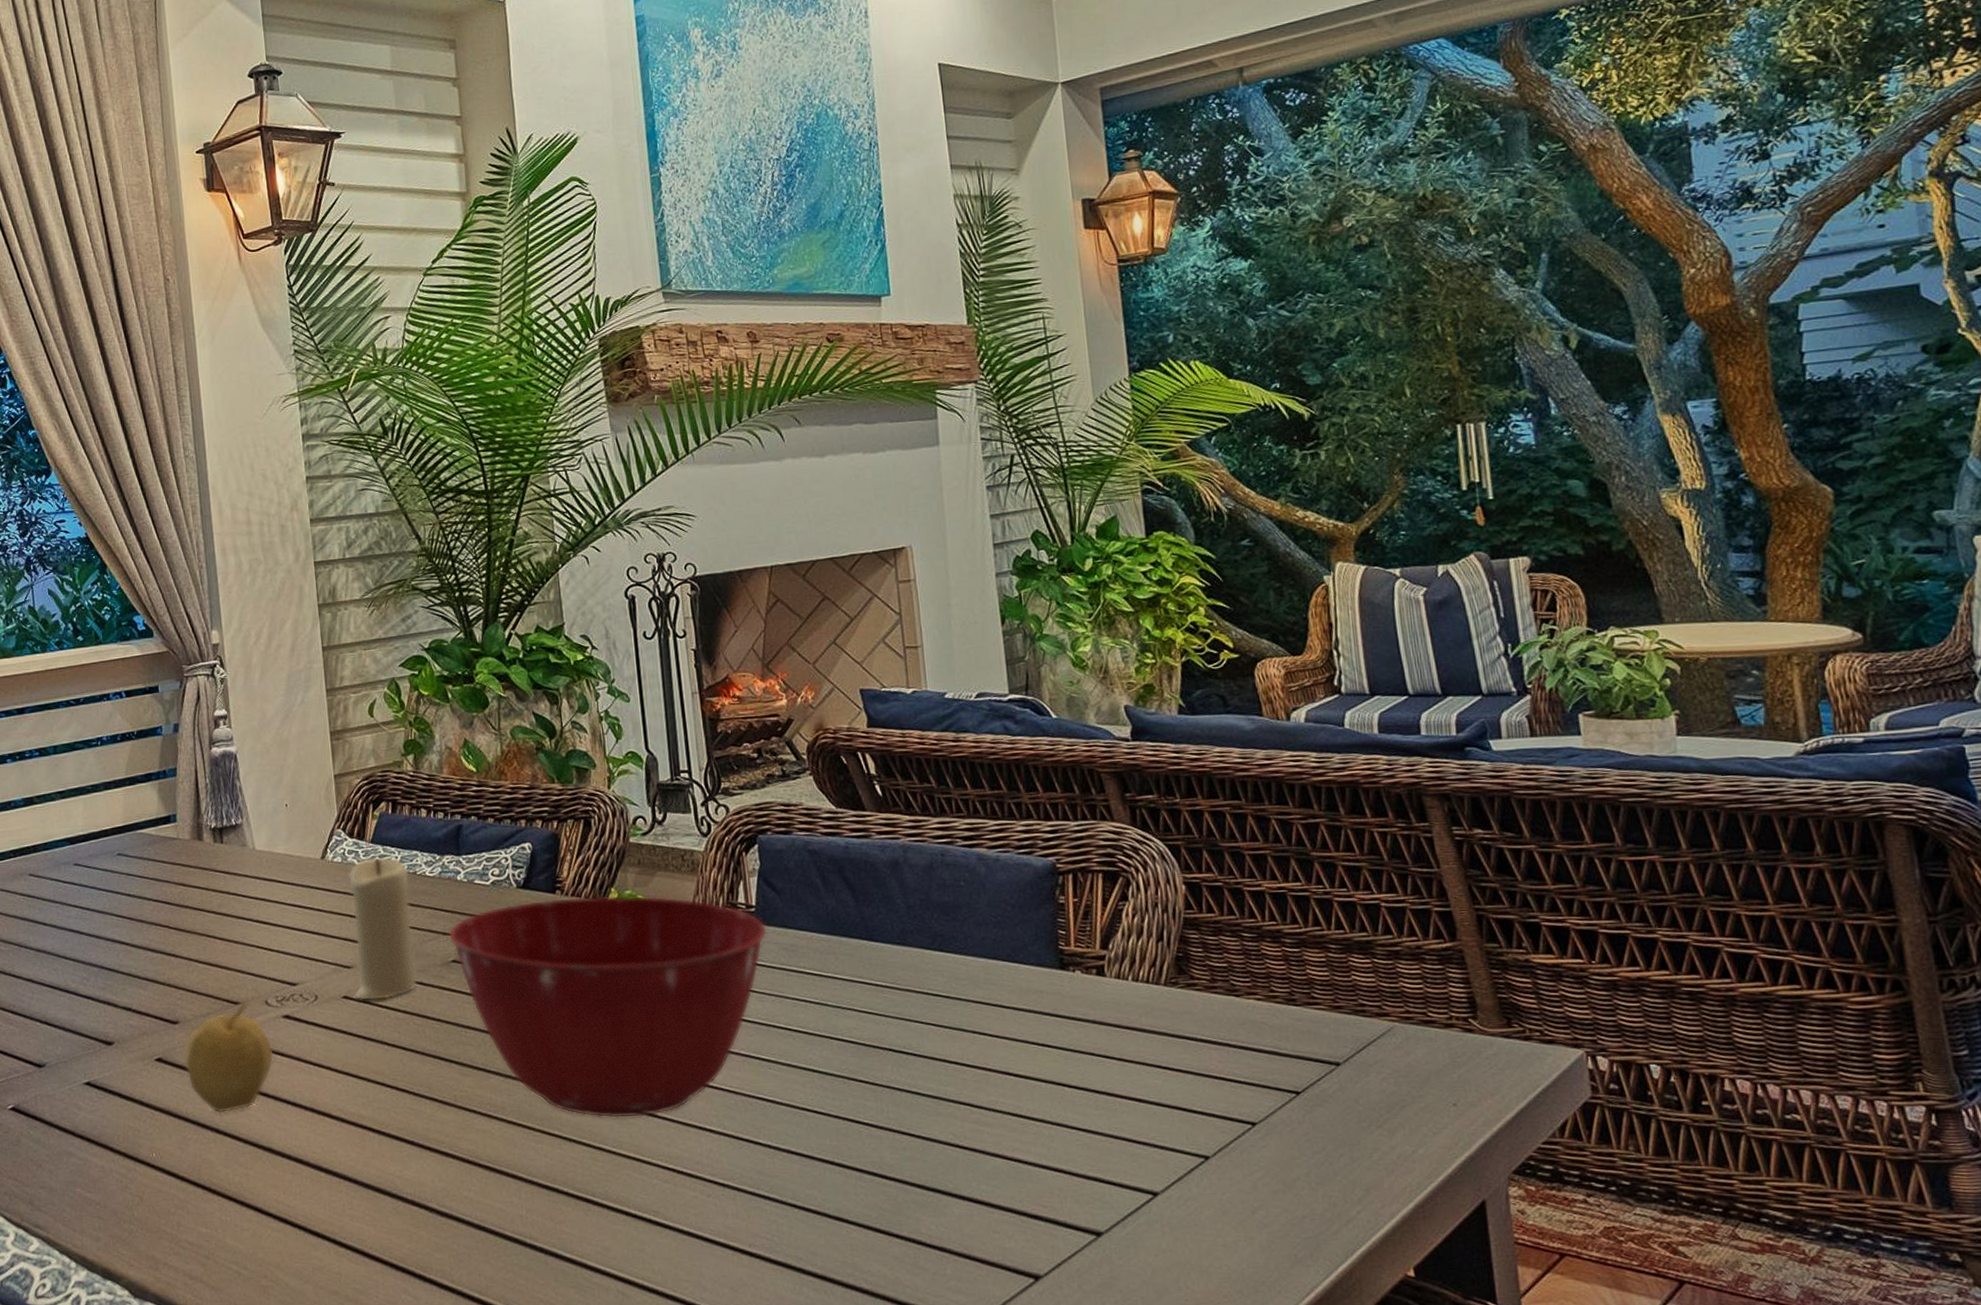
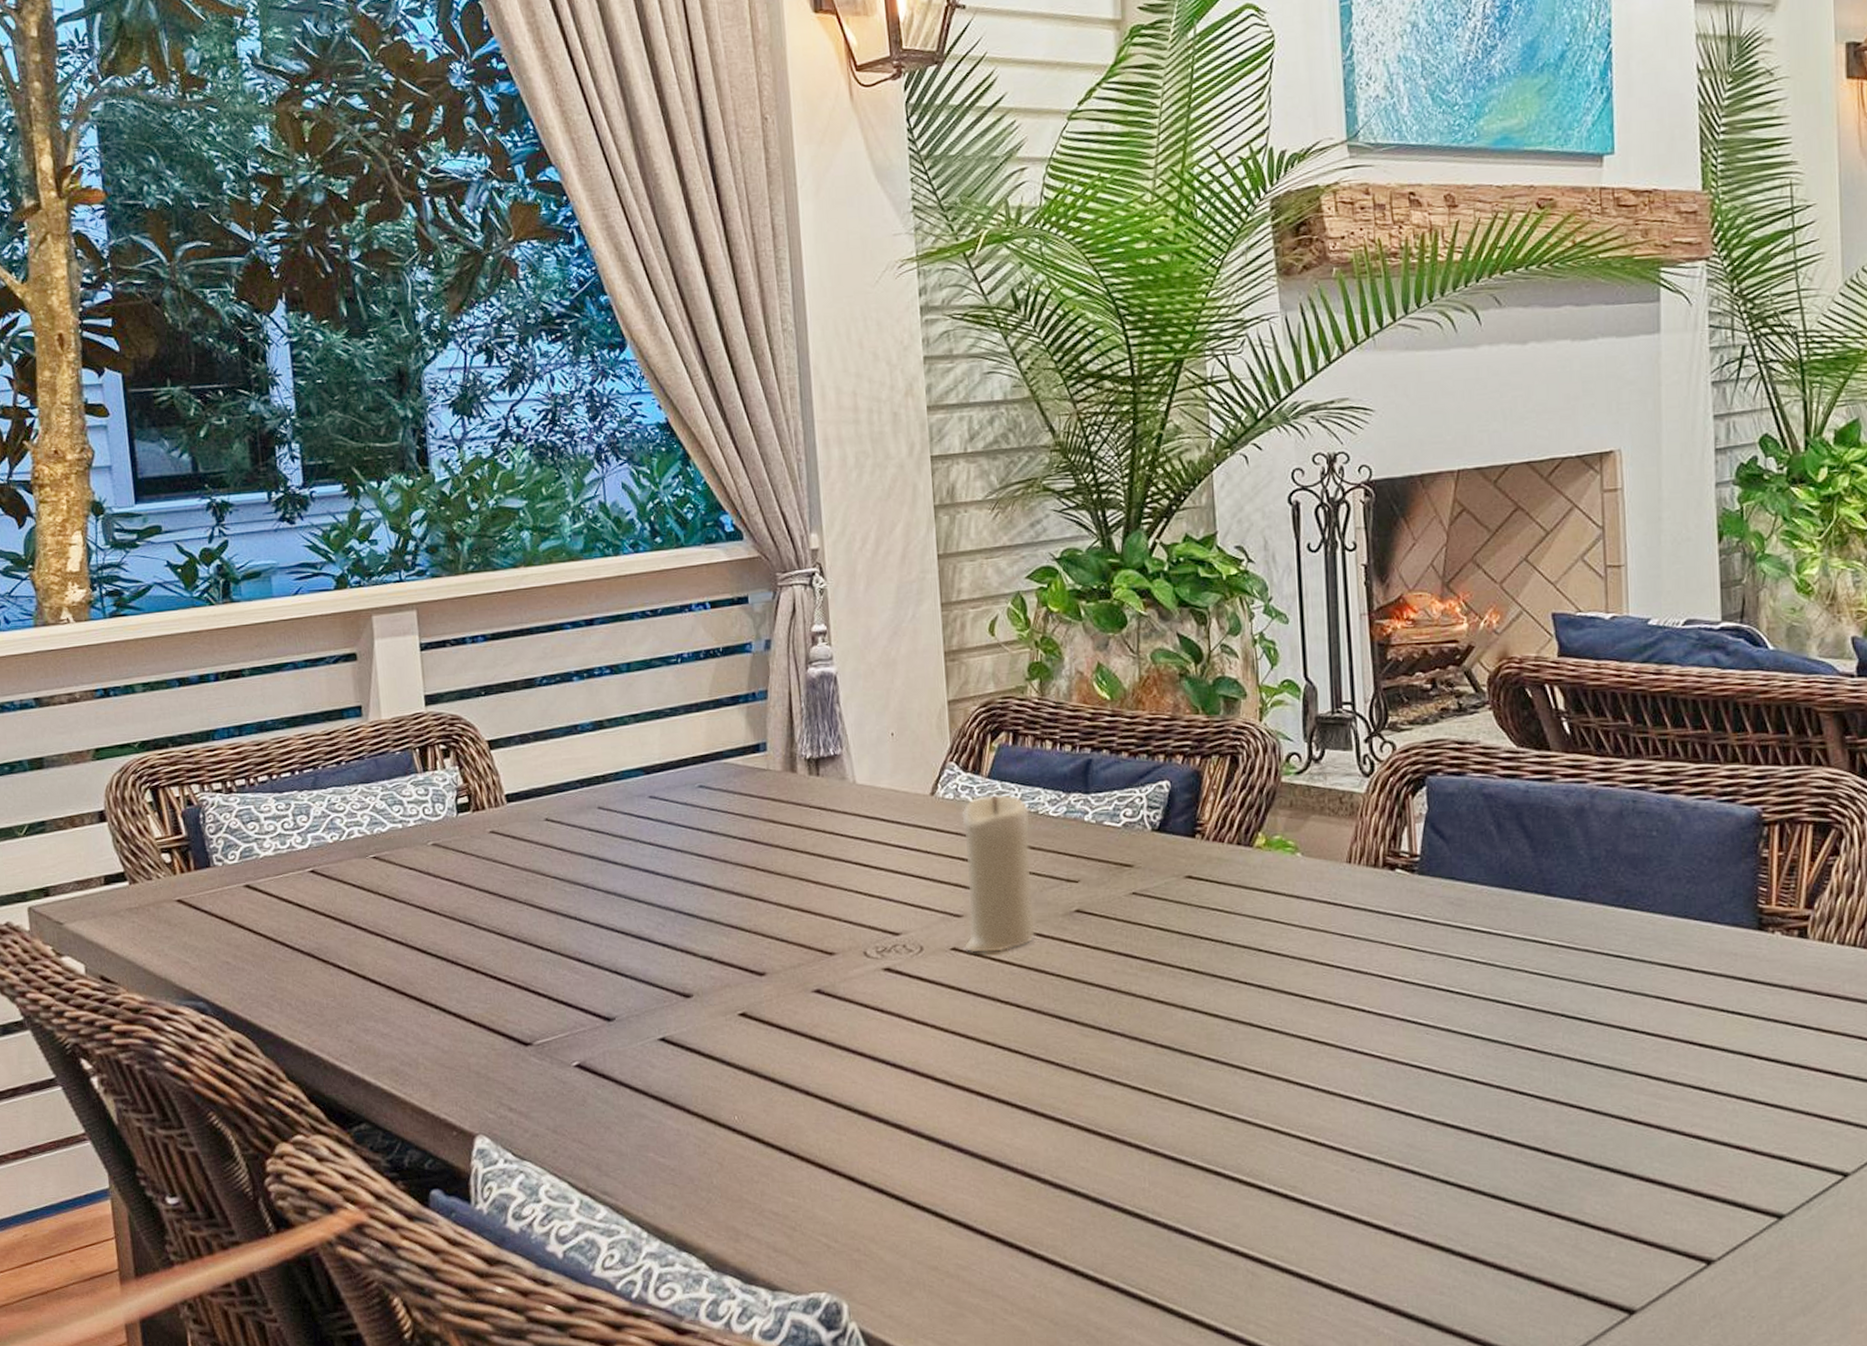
fruit: present [184,1002,274,1114] -> none [771,952,873,1074]
mixing bowl: present [447,895,768,1119] -> none [1071,840,1433,1086]

